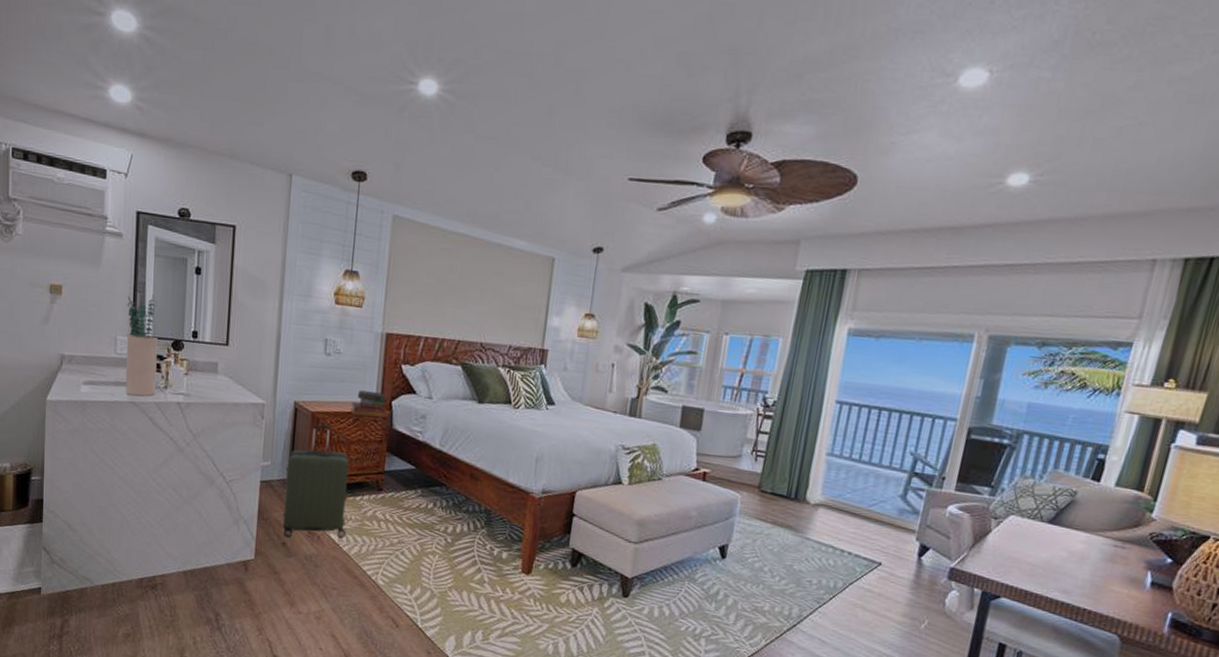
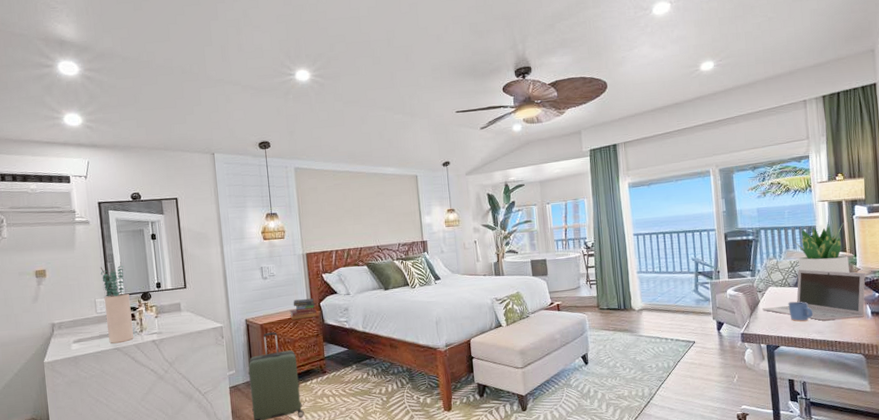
laptop: none [991,500,1161,586] -> present [762,269,866,321]
mug: none [1028,541,1065,573] -> present [788,301,814,322]
planter: none [1063,444,1153,522] -> present [794,222,849,273]

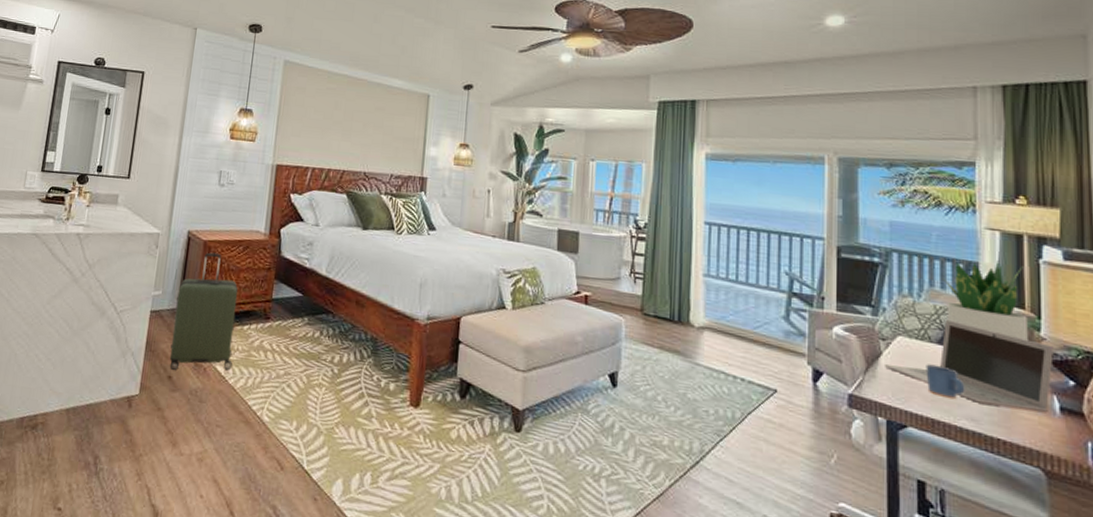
vase: present [100,262,134,344] -> none [29,133,67,229]
books: present [289,298,317,320] -> none [241,219,275,245]

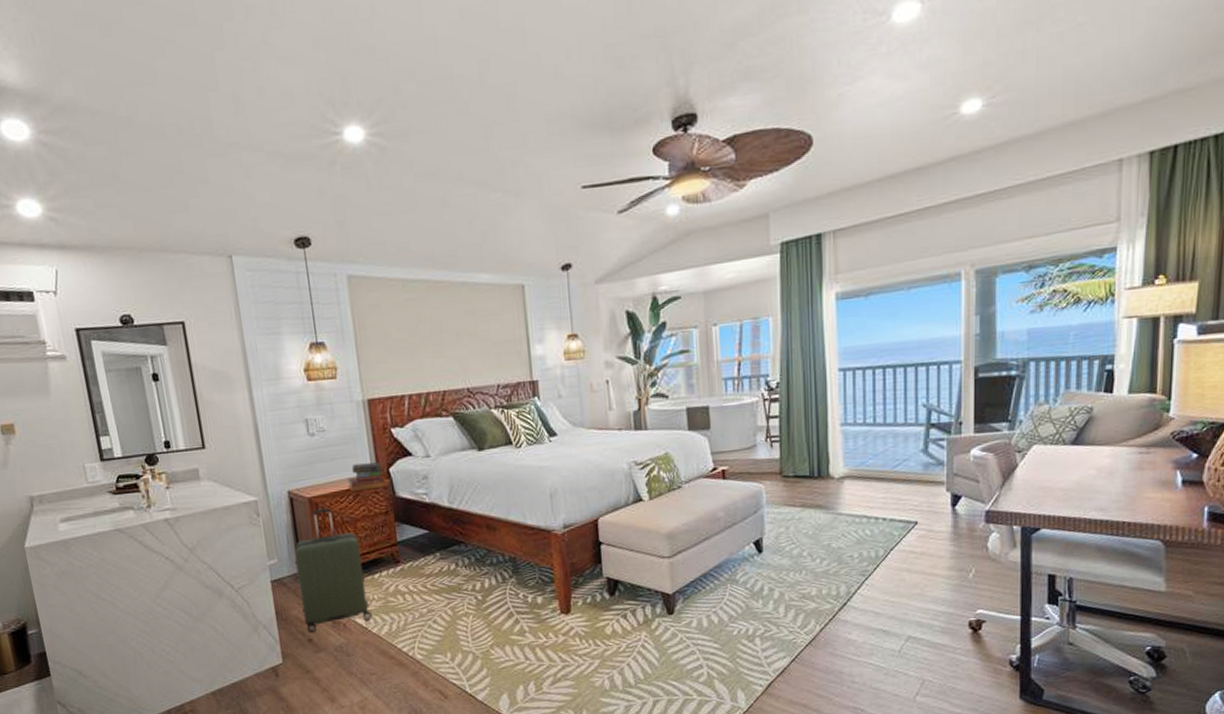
books: none [241,219,275,245] -> present [347,462,385,492]
laptop: present [885,319,1054,412] -> none [1021,418,1181,493]
mug: present [926,364,965,398] -> none [1059,465,1096,495]
planter: present [943,260,1028,341] -> none [1079,349,1158,425]

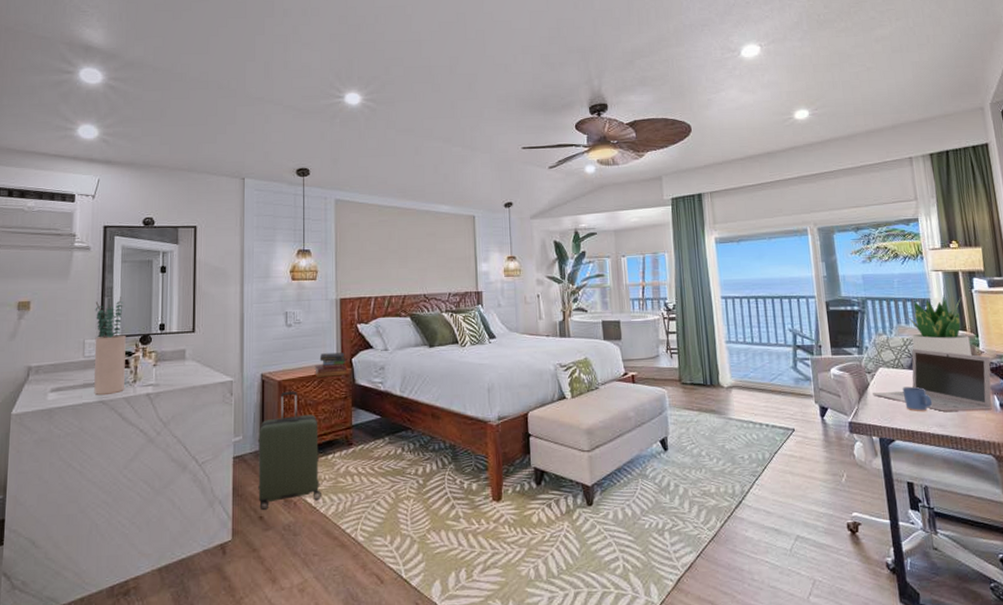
vase: none [86,412,139,524] -> present [94,297,126,396]
laptop: none [1021,418,1181,493] -> present [873,348,992,411]
mug: none [1059,465,1096,495] -> present [902,386,933,411]
planter: none [1079,349,1158,425] -> present [906,295,972,356]

